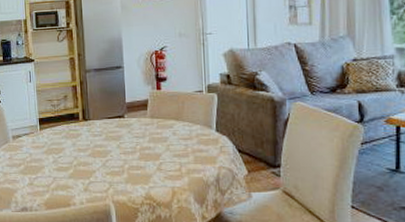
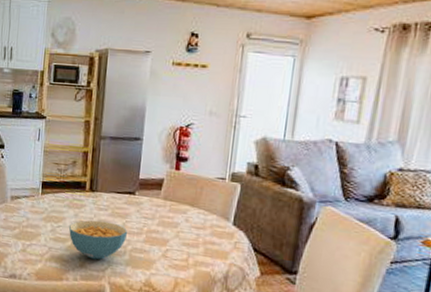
cereal bowl: none [68,146,123,182] -> present [68,220,127,260]

